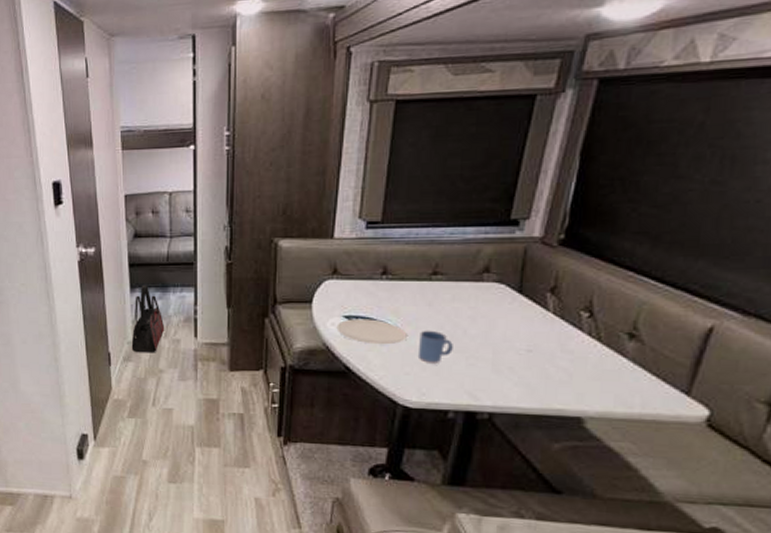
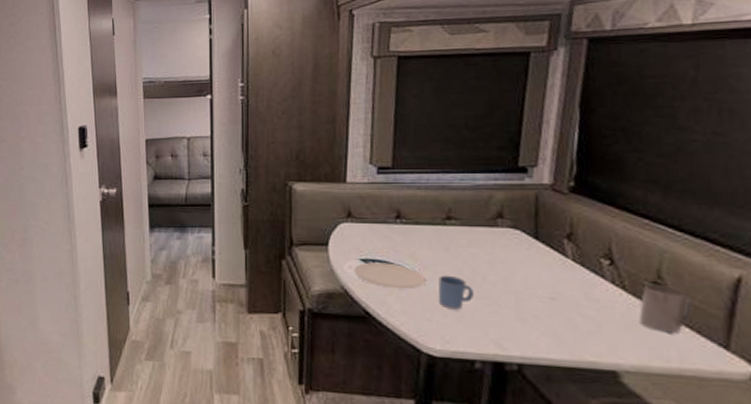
duffel bag: present [131,285,165,353] -> none [150,225,183,294]
mug: none [609,334,665,382] -> present [638,283,695,334]

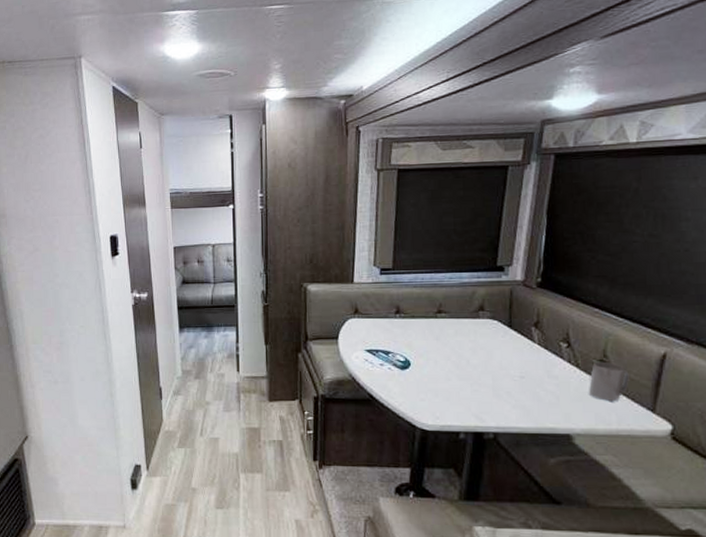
plate: present [354,262,426,290] -> none [360,352,420,375]
mug: present [438,275,474,310] -> none [430,361,459,390]

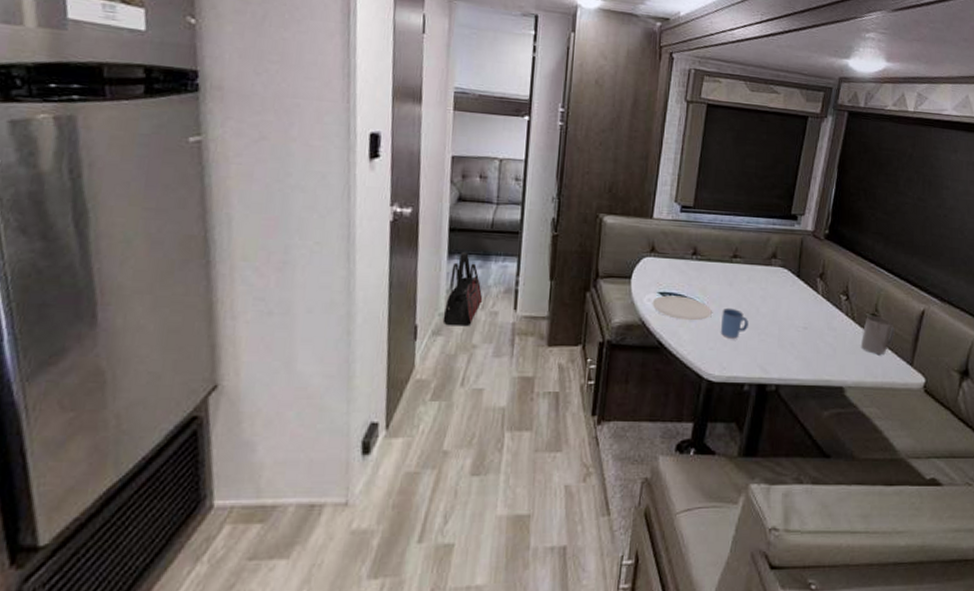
duffel bag: none [180,325,211,387] -> present [442,251,483,327]
plate: none [360,352,420,375] -> present [652,295,712,321]
mug: none [430,361,459,390] -> present [720,307,748,339]

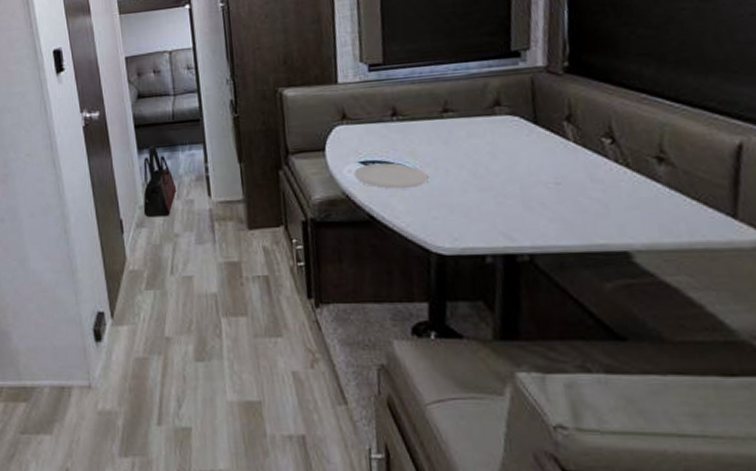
mug: present [720,307,748,339] -> none [441,169,478,205]
mug: present [860,315,896,356] -> none [644,158,699,208]

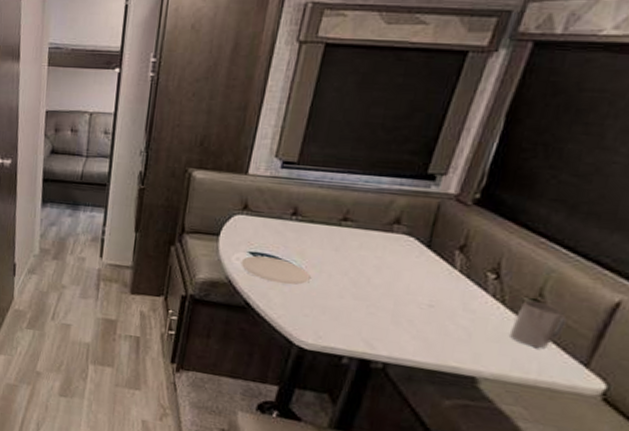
duffel bag: present [143,145,177,217] -> none [37,200,72,269]
mug: none [644,158,699,208] -> present [509,300,568,349]

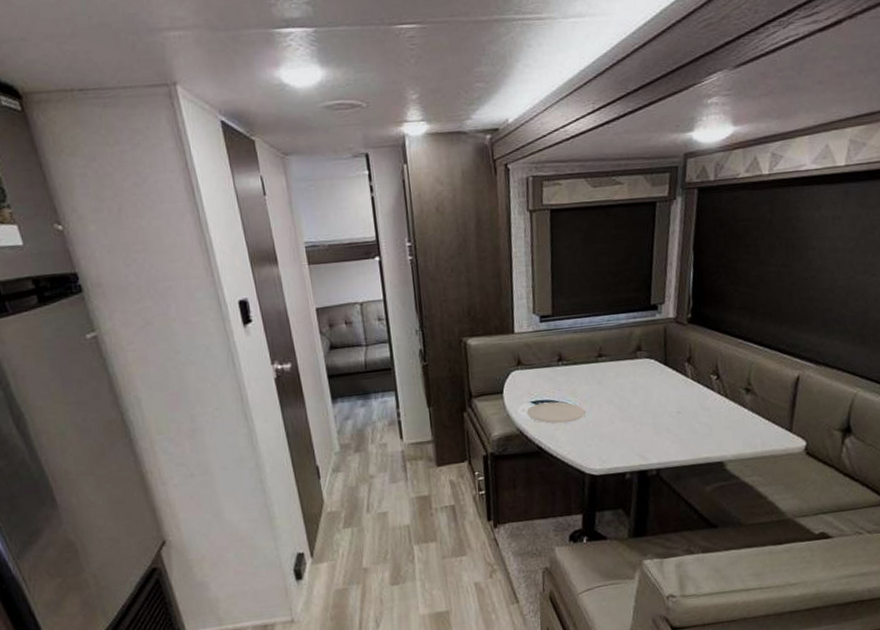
mug: present [509,300,568,349] -> none [736,389,771,427]

